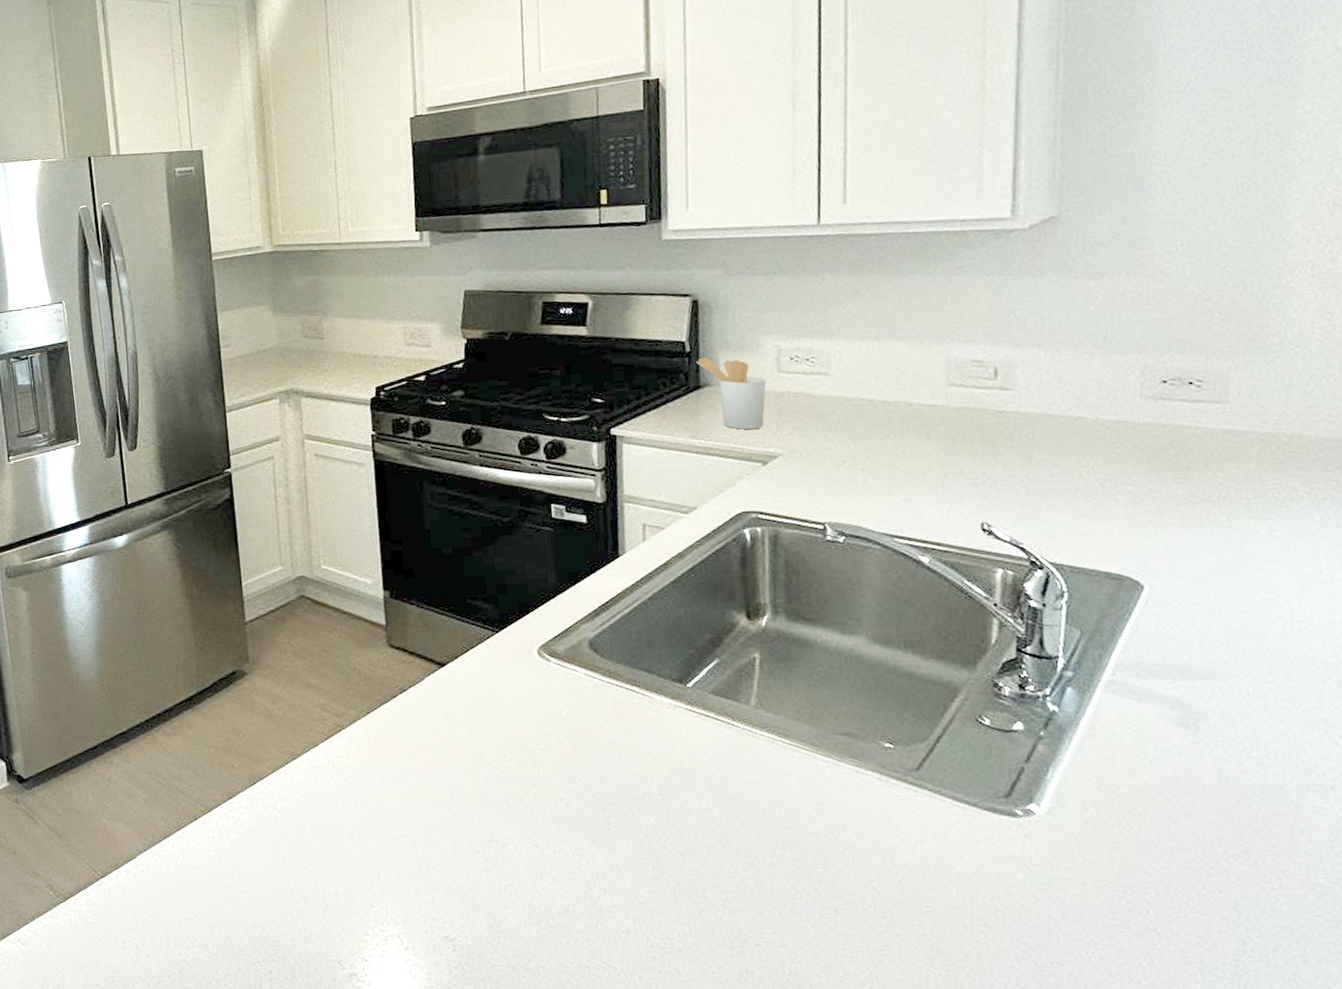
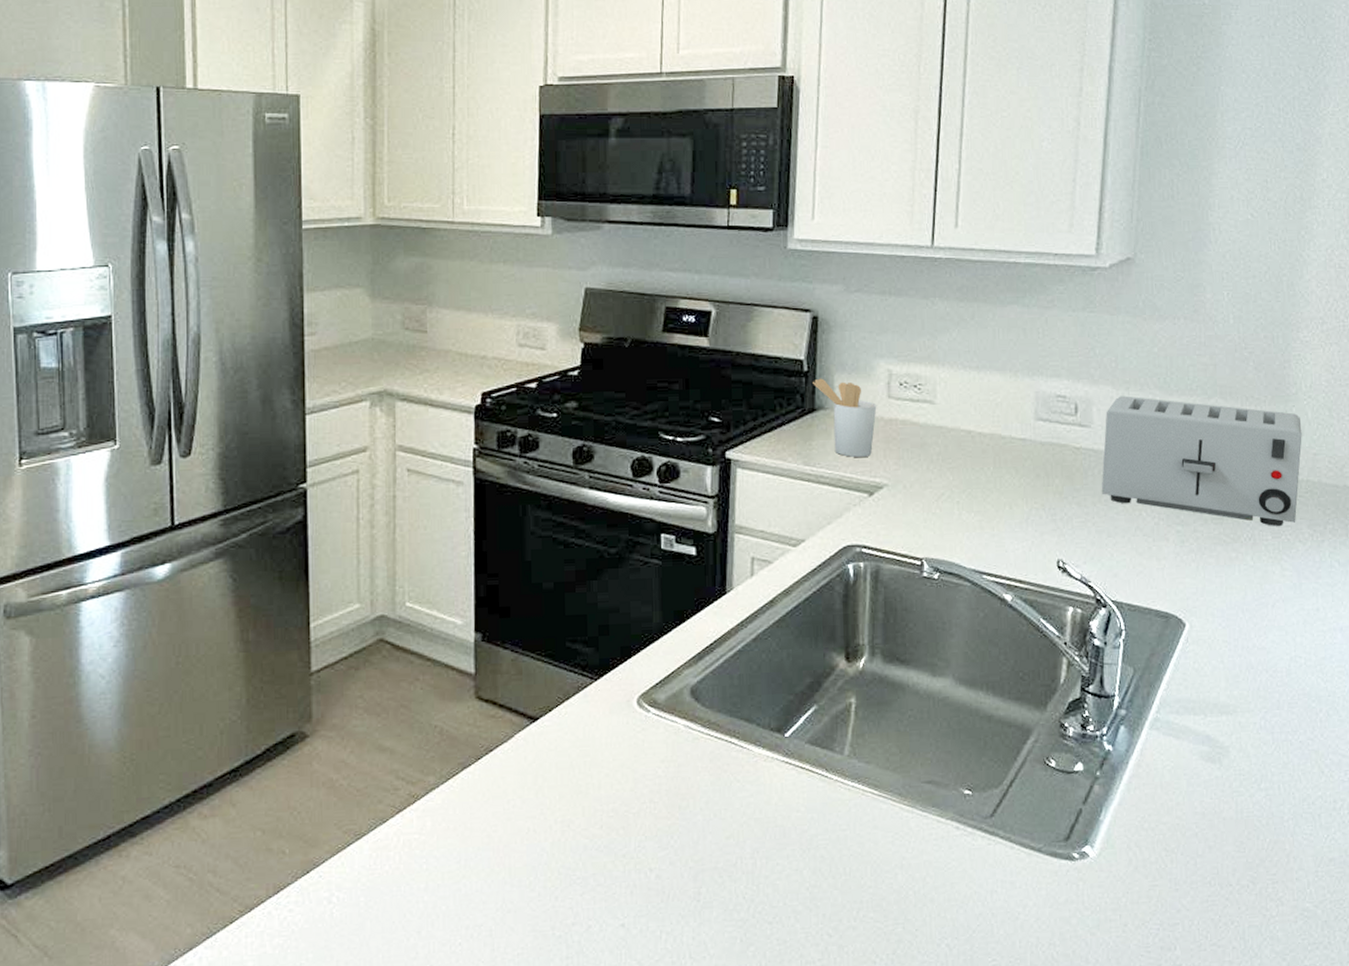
toaster: none [1030,356,1291,485] -> present [1101,396,1302,526]

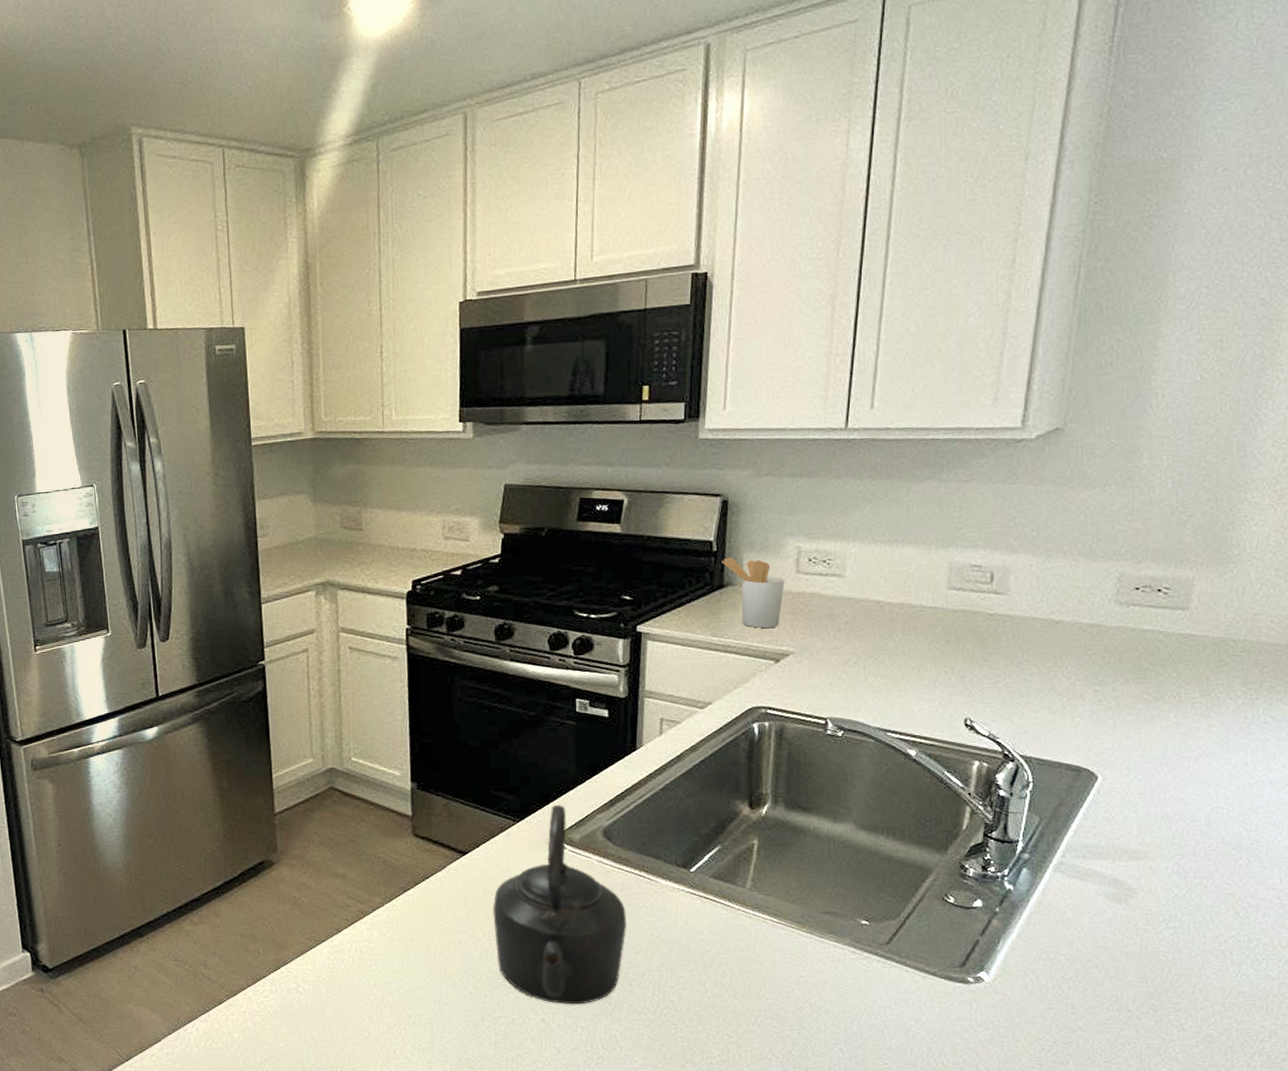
kettle: none [566,659,717,905] -> present [492,805,627,1005]
toaster: present [1101,396,1302,526] -> none [1014,563,1243,685]

